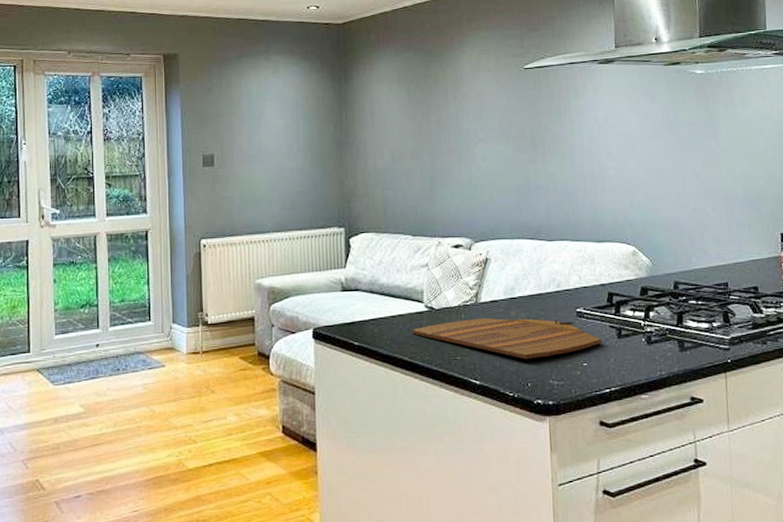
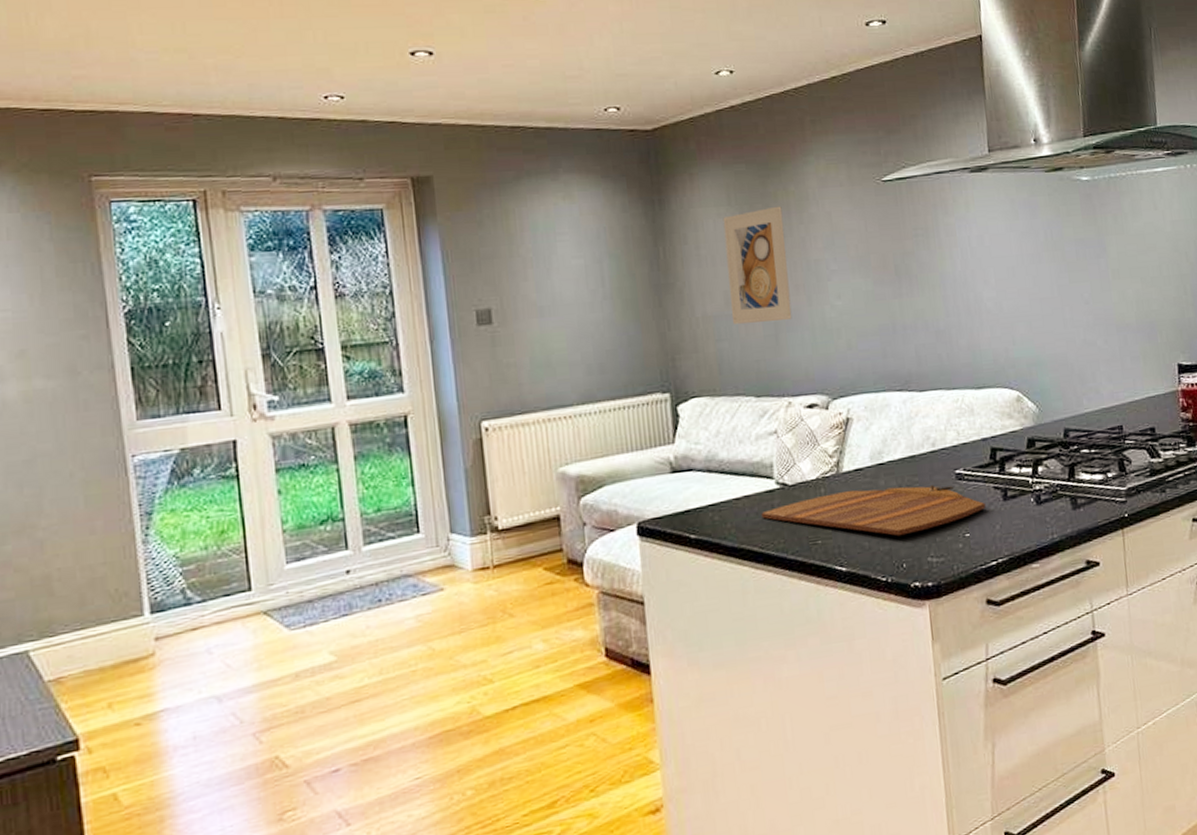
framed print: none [393,85,445,177] -> present [722,206,792,324]

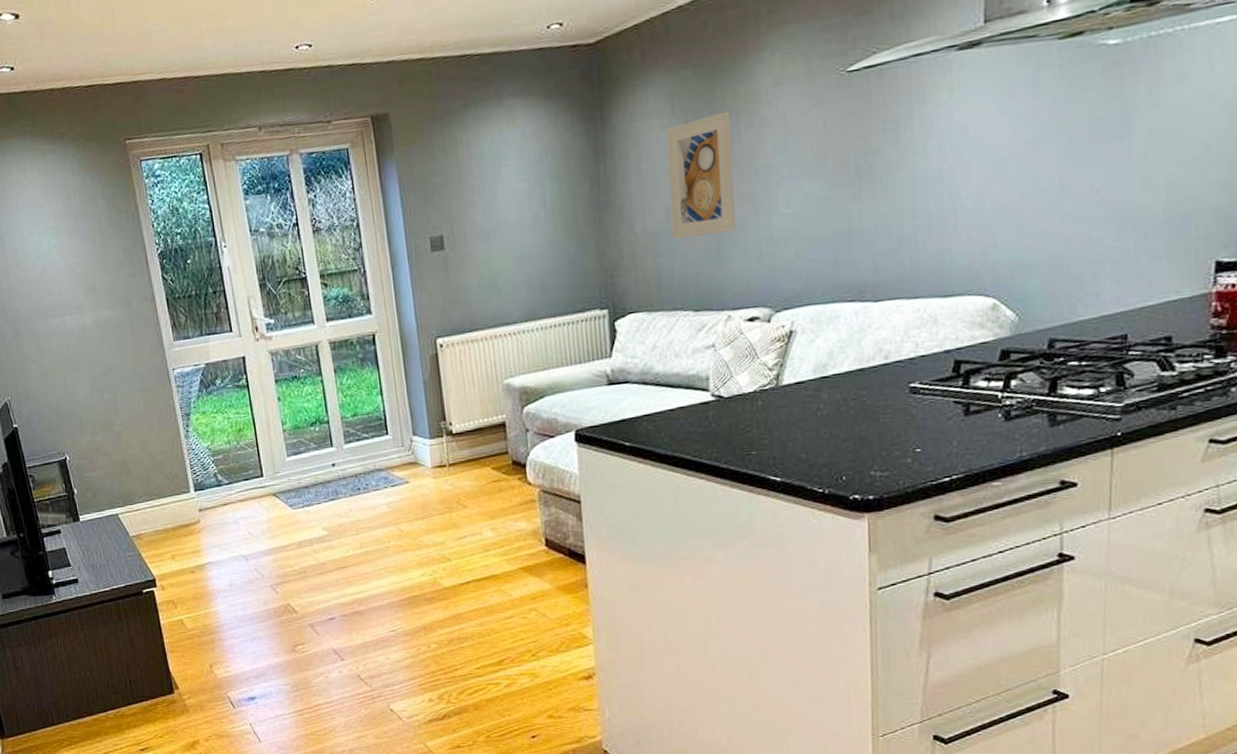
cutting board: present [761,485,986,536] -> none [695,399,942,449]

